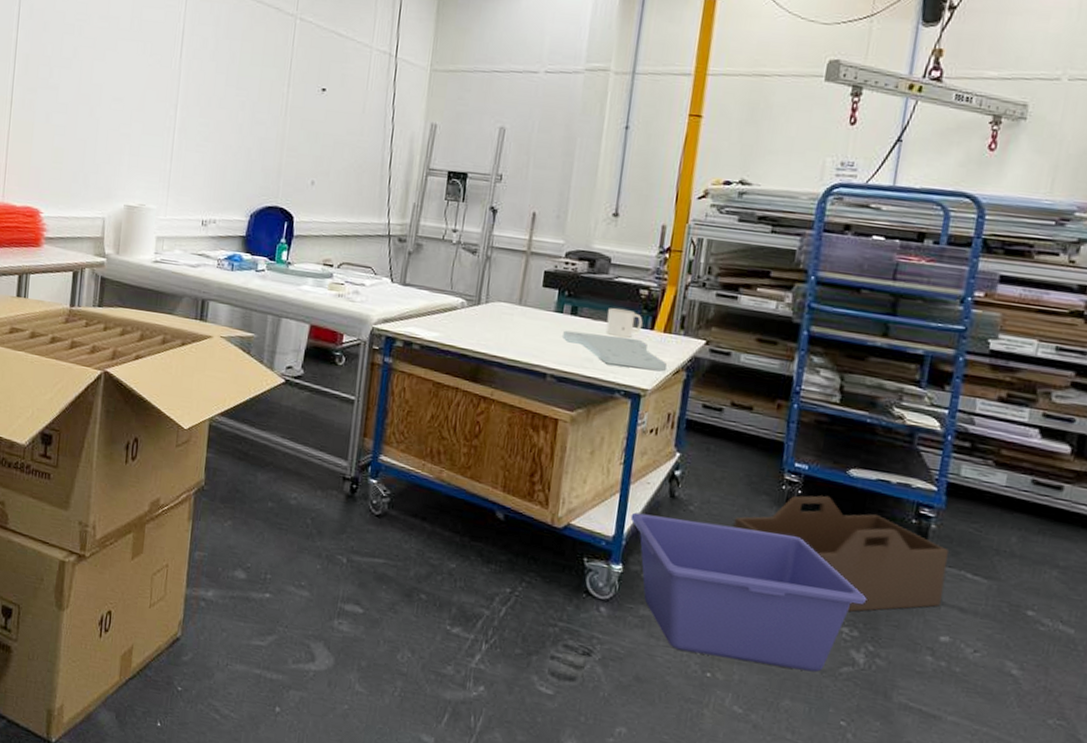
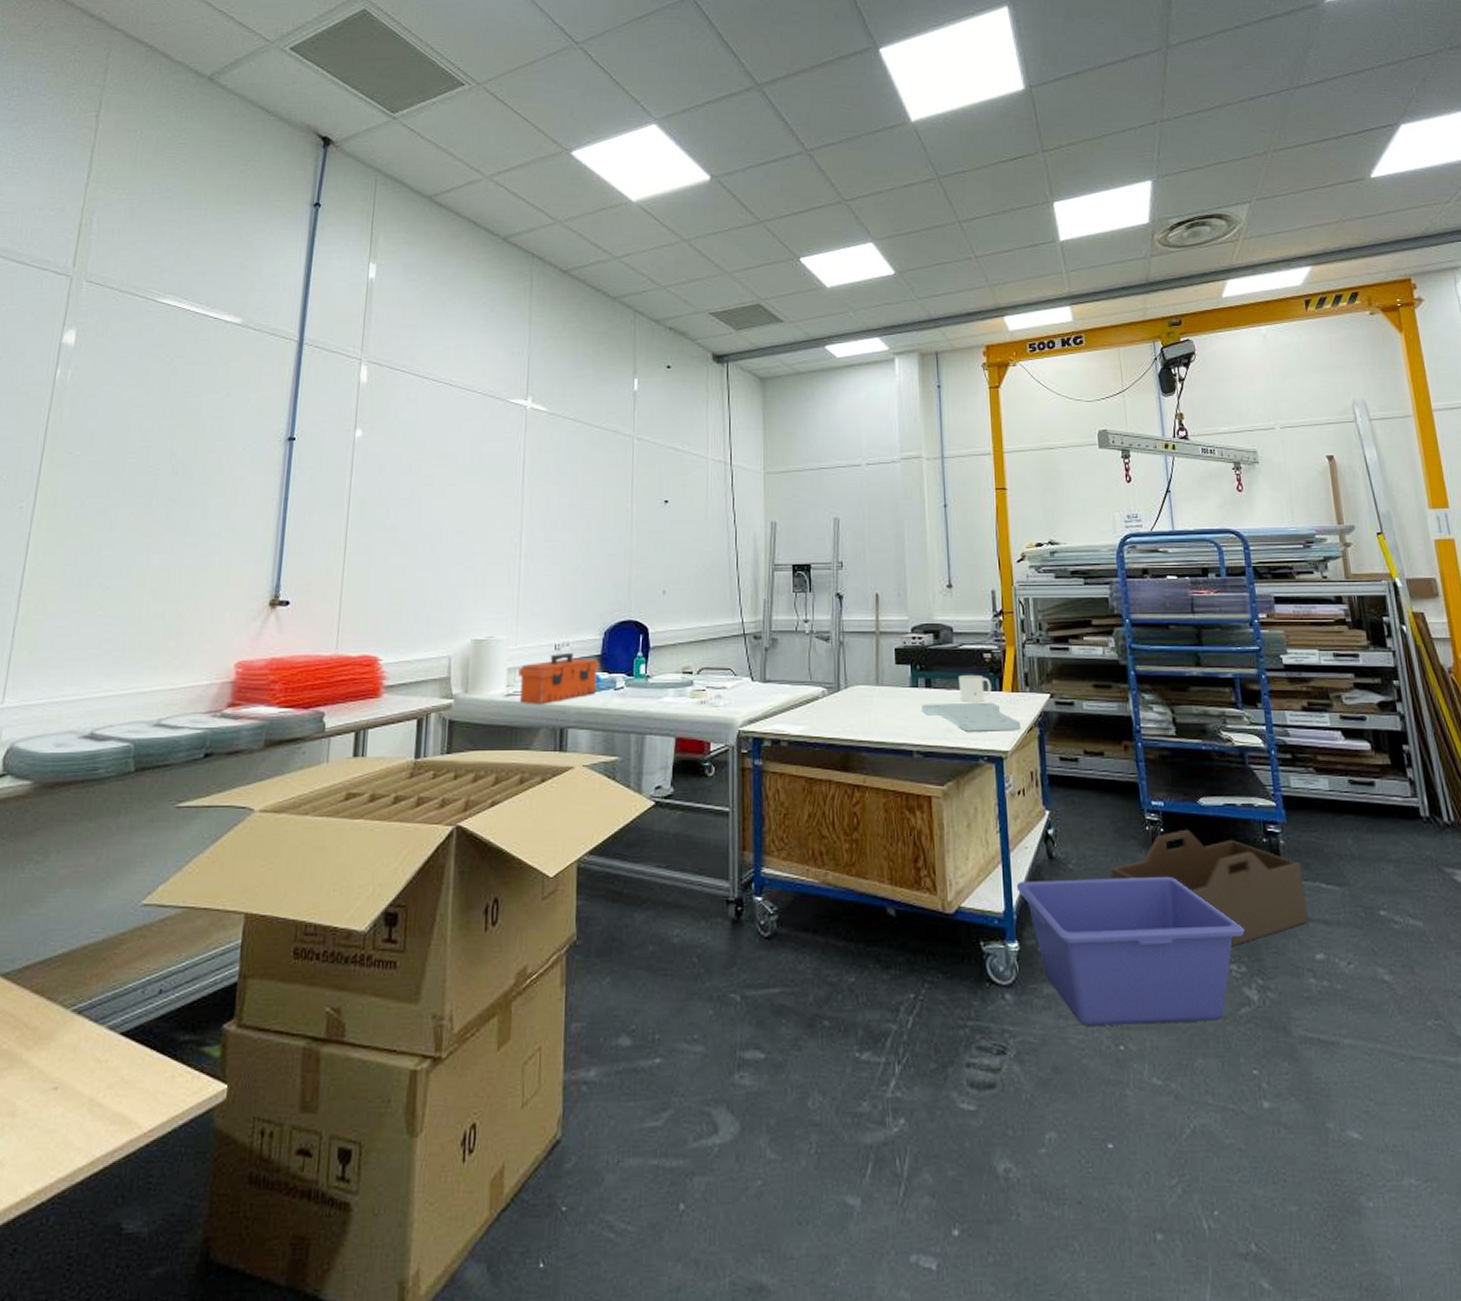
toolbox: none [166,229,243,276] -> present [518,652,599,705]

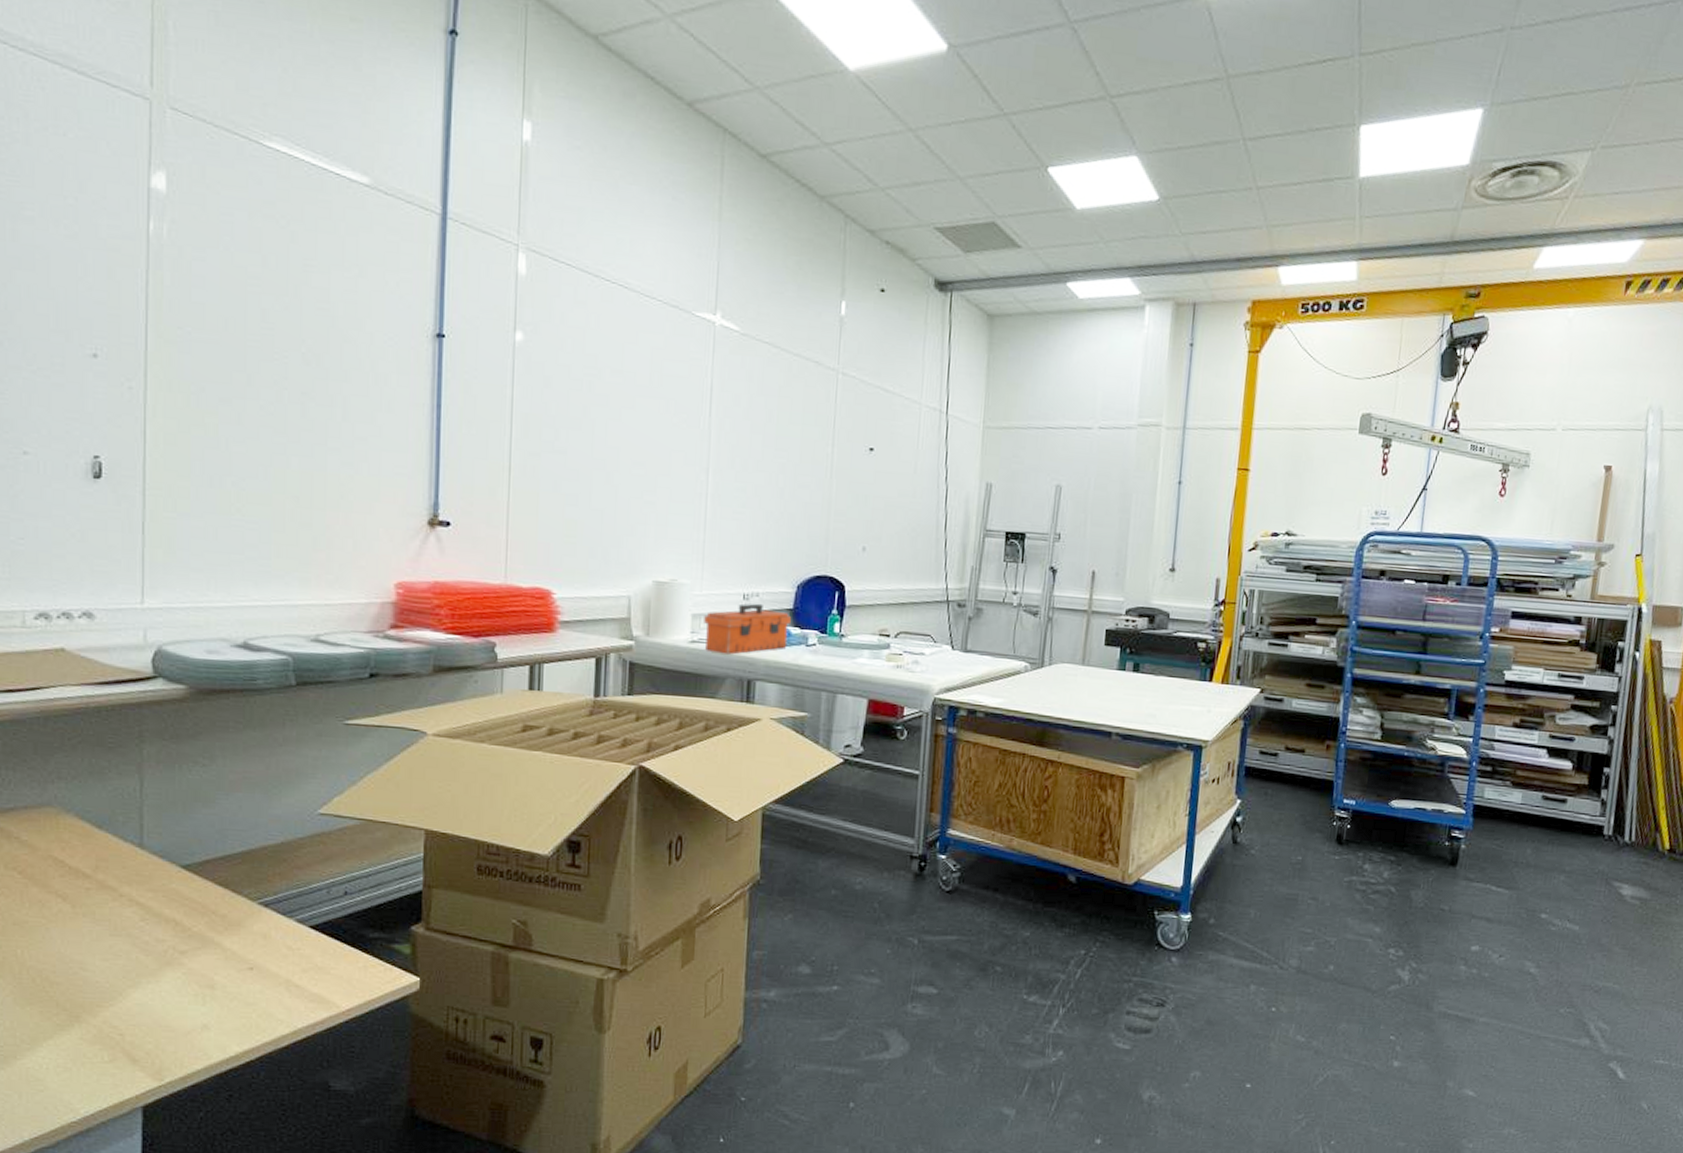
cutting board: present [922,702,1022,732] -> none [1126,688,1226,722]
mug: present [957,674,992,703] -> none [1167,662,1202,692]
storage bin: present [1016,876,1245,1026] -> none [1197,861,1410,994]
tool box: present [1111,829,1309,947] -> none [1291,827,1476,934]

